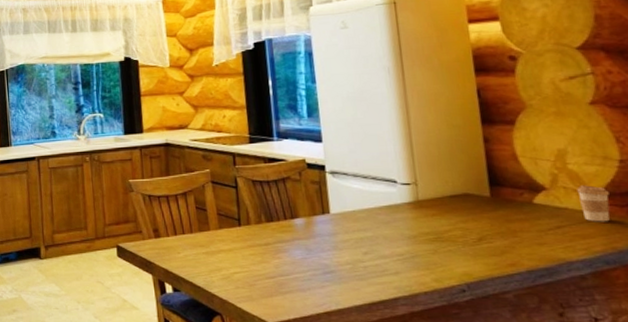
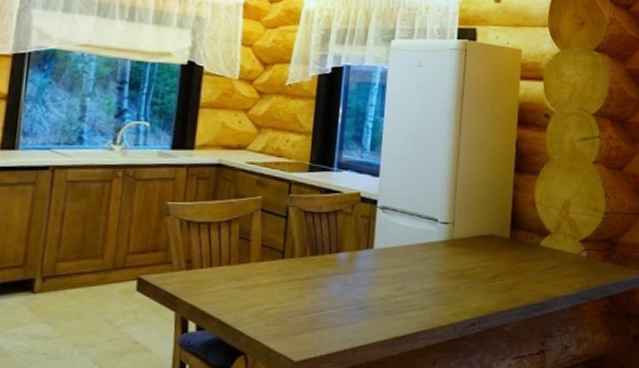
coffee cup: present [577,185,610,222] -> none [572,232,593,264]

